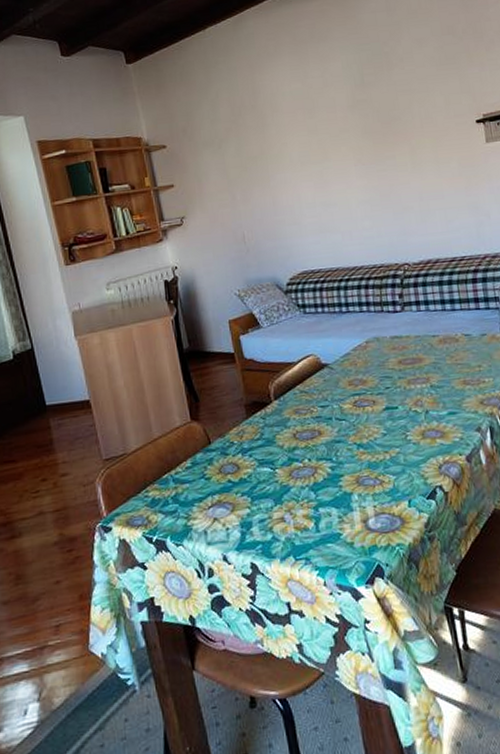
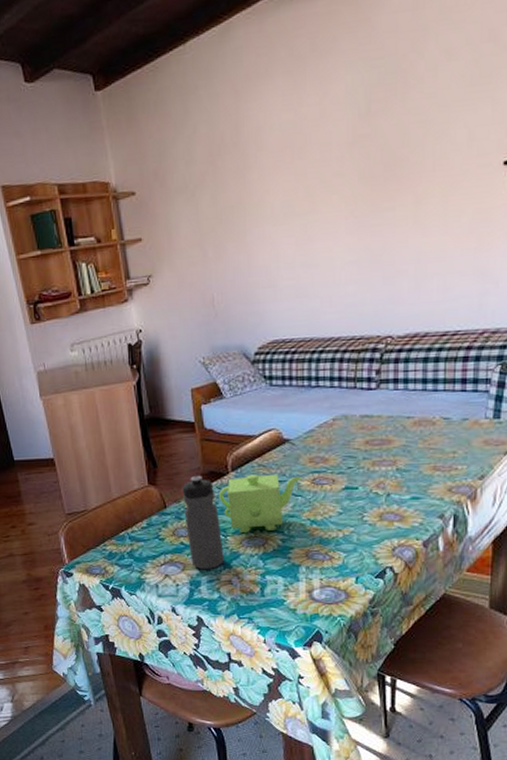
water bottle: none [226,407,275,508] -> present [182,476,224,569]
teapot: none [263,399,345,465] -> present [218,474,303,534]

